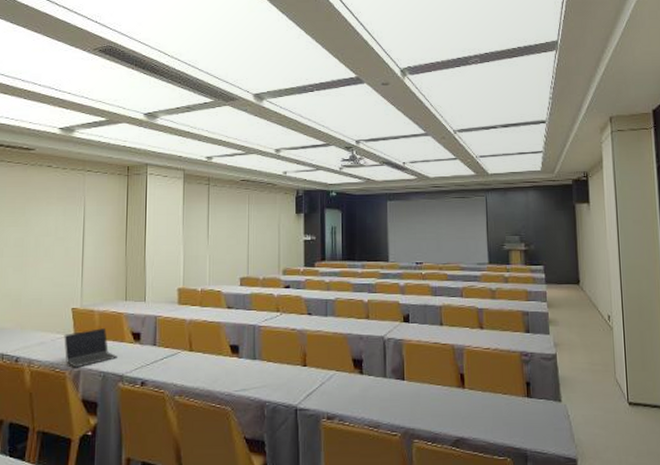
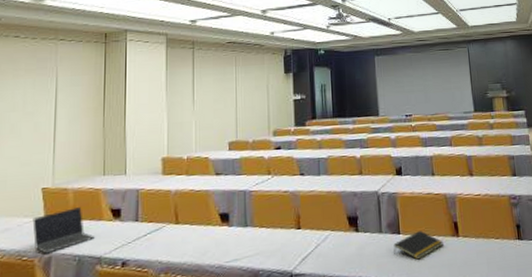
notepad: none [397,379,448,407] -> present [393,231,444,260]

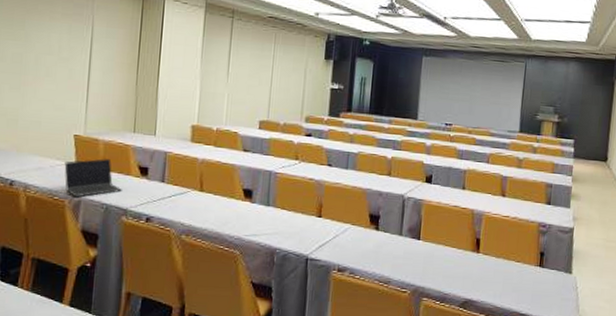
notepad: present [393,231,444,260] -> none [411,240,462,267]

